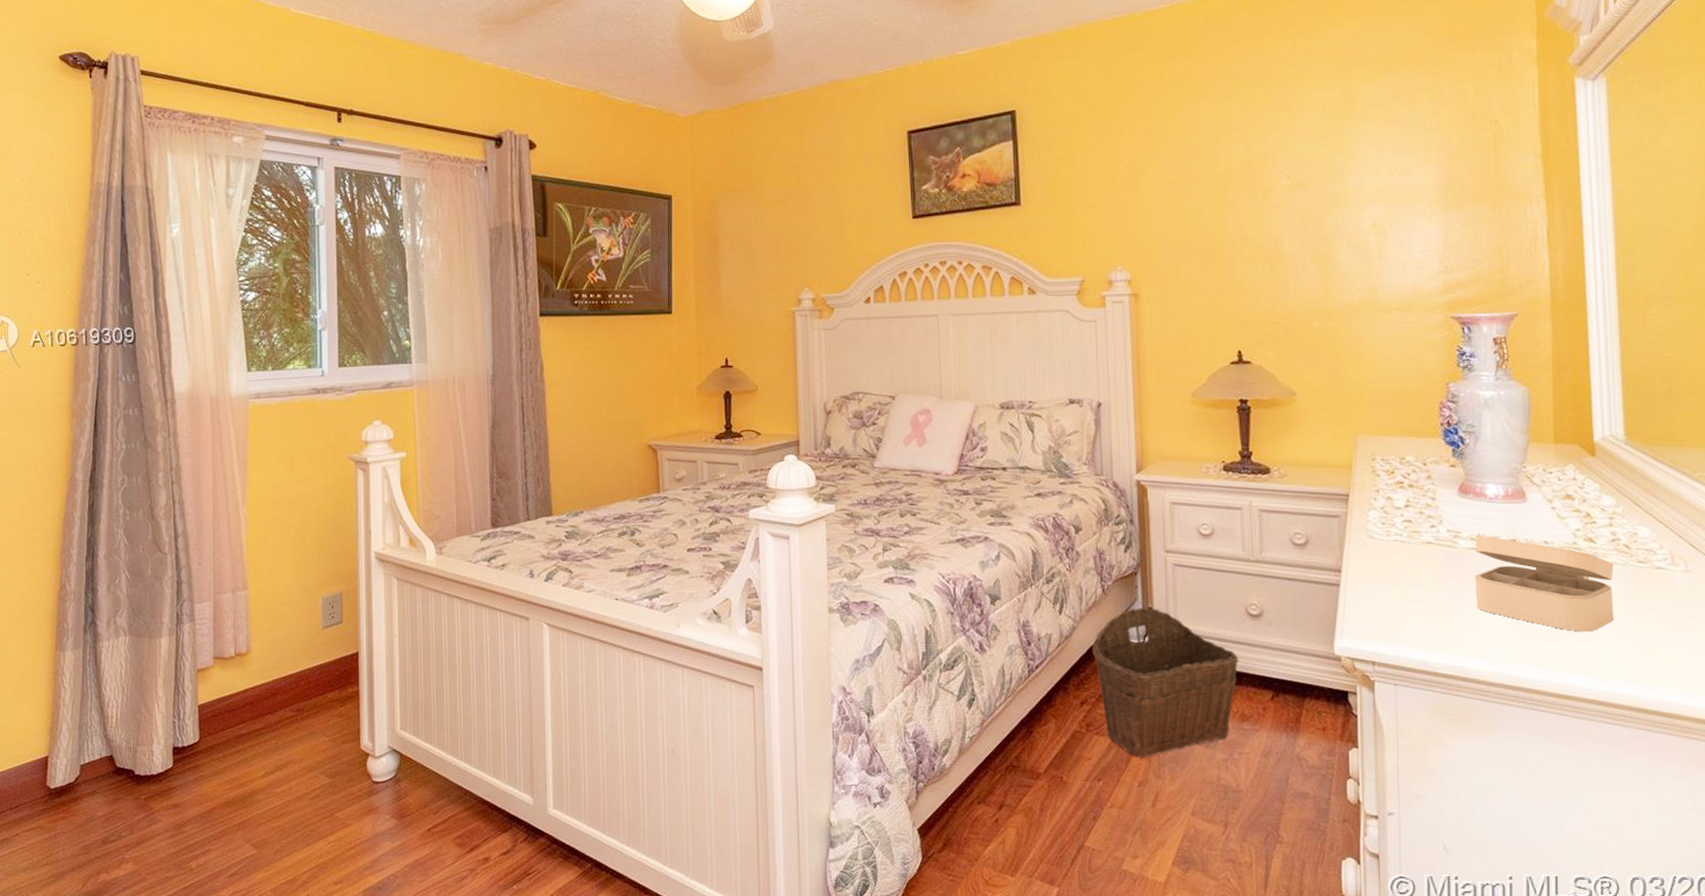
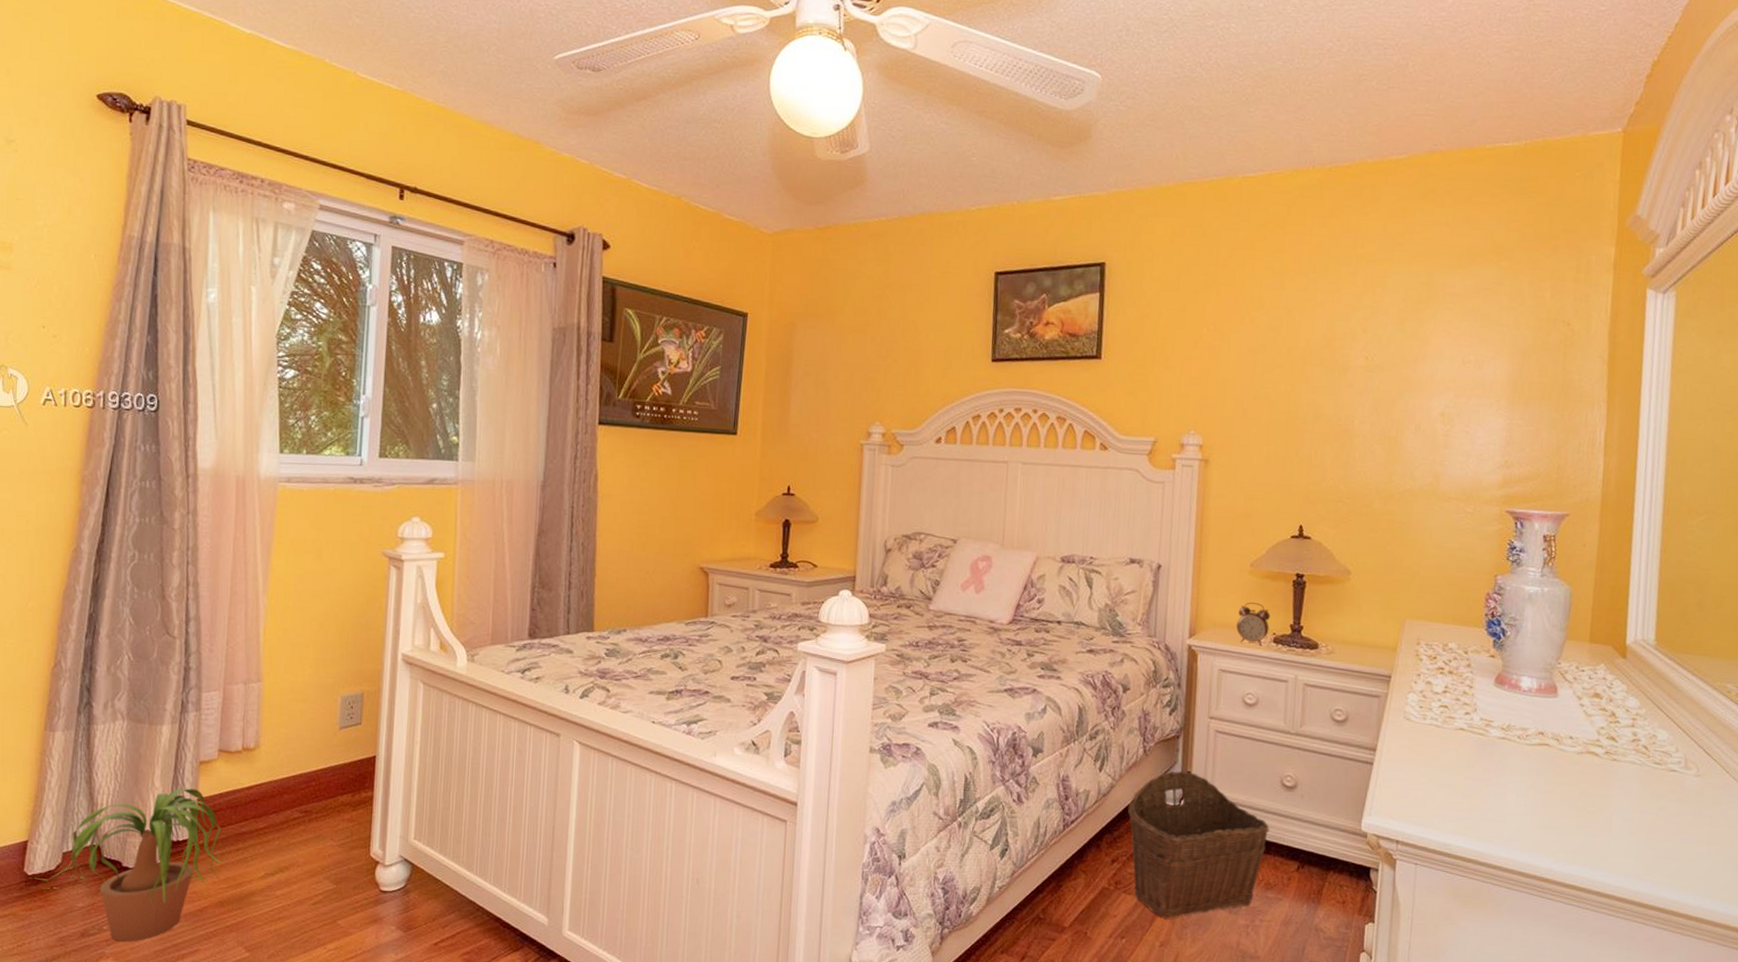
potted plant: none [57,696,230,846] -> present [34,788,229,942]
alarm clock: none [1184,432,1218,475] -> present [1236,602,1270,646]
jewelry box: present [1475,536,1614,632] -> none [1500,726,1631,827]

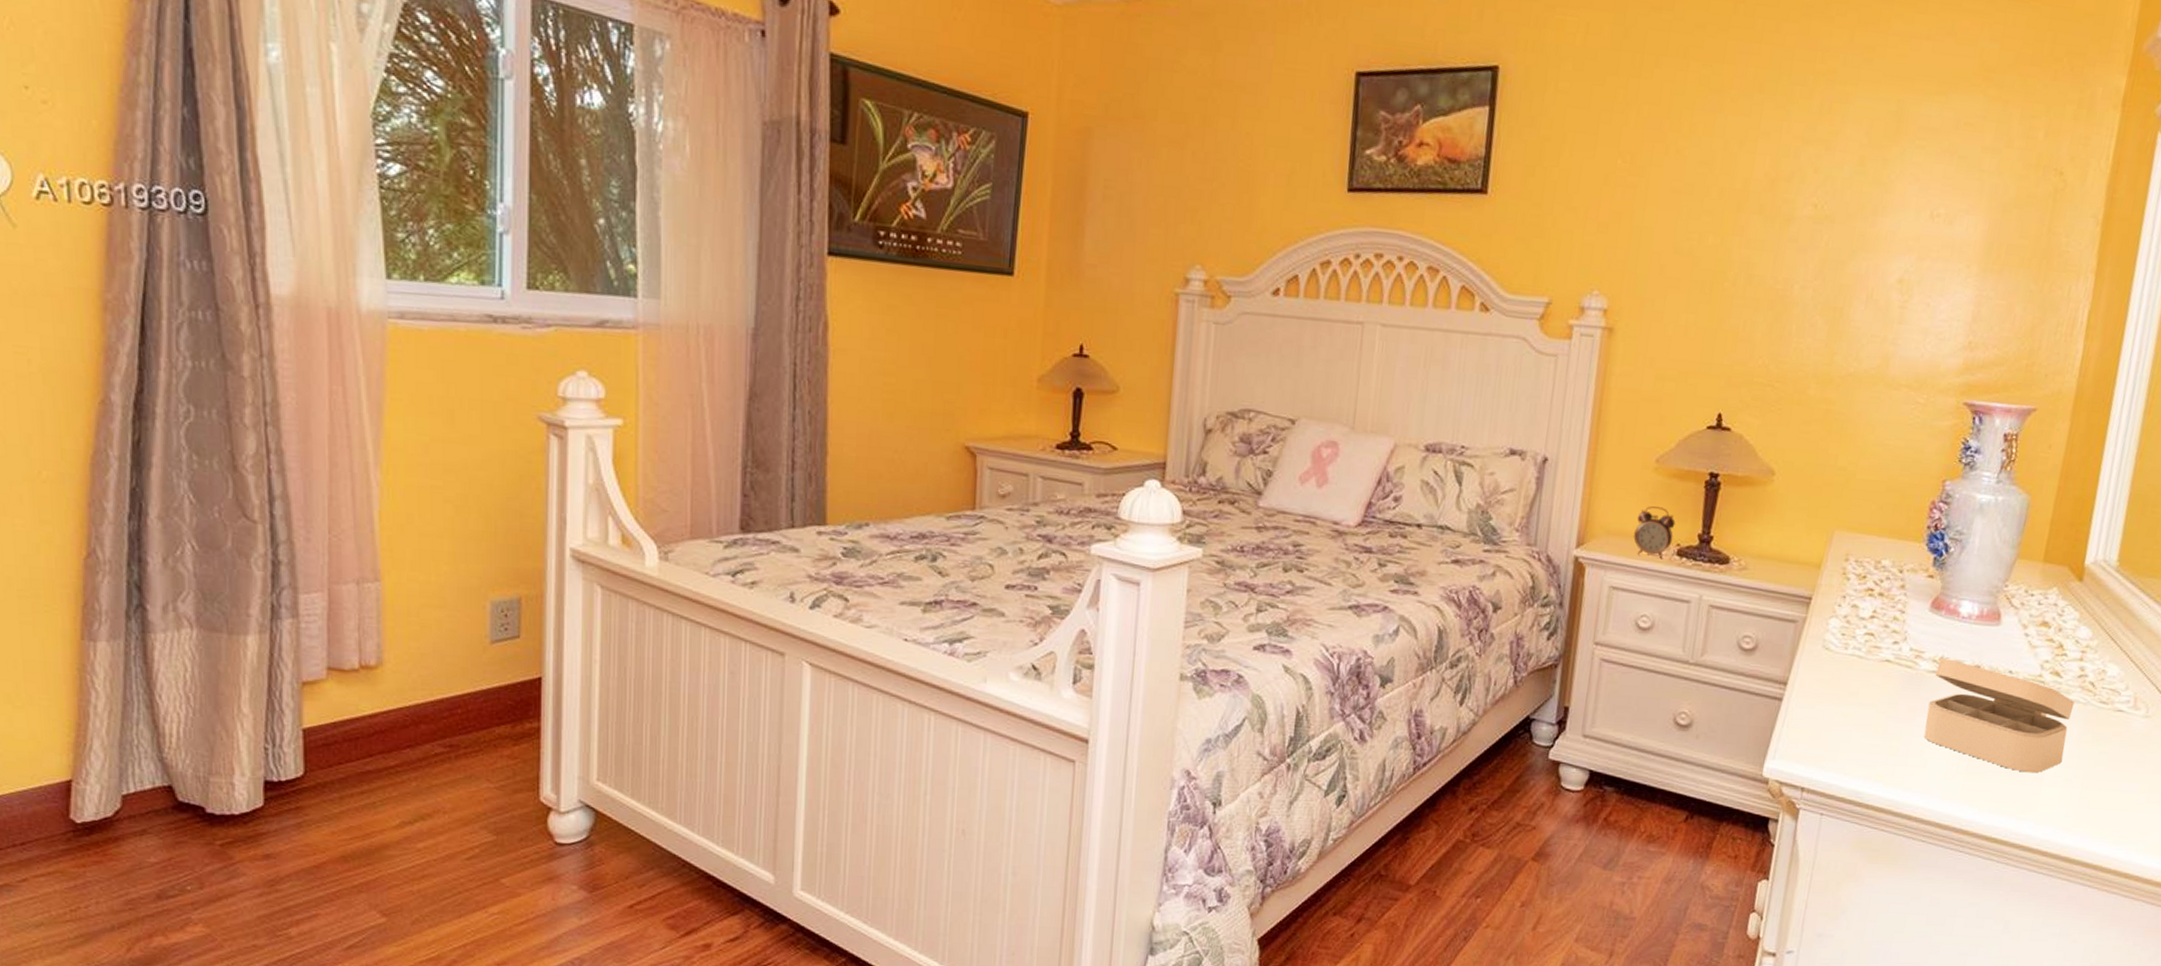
potted plant: present [34,788,229,942] -> none [85,715,350,905]
wicker basket: present [1128,770,1269,919] -> none [1491,705,1657,876]
jewelry box: none [1500,726,1631,827] -> present [1923,658,2075,773]

